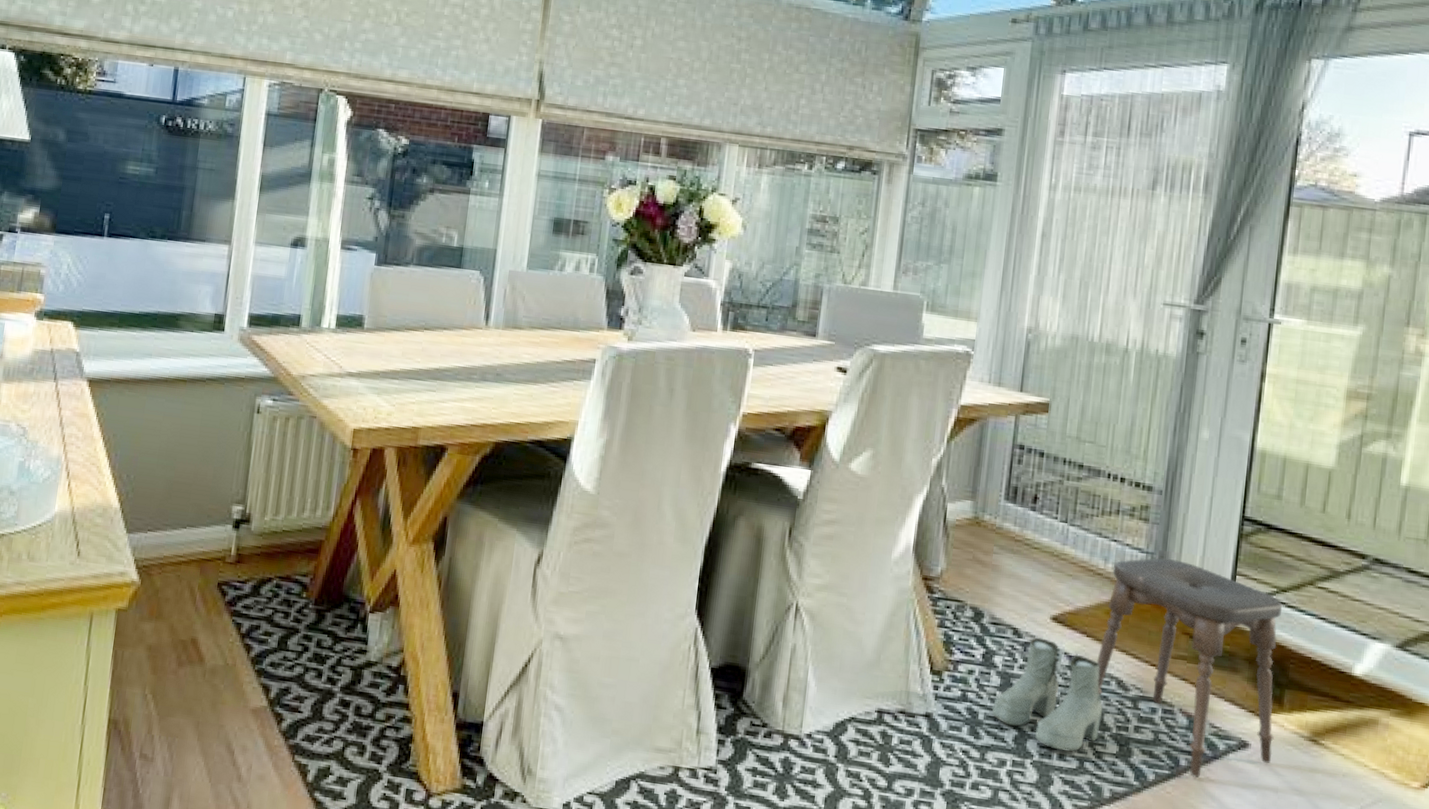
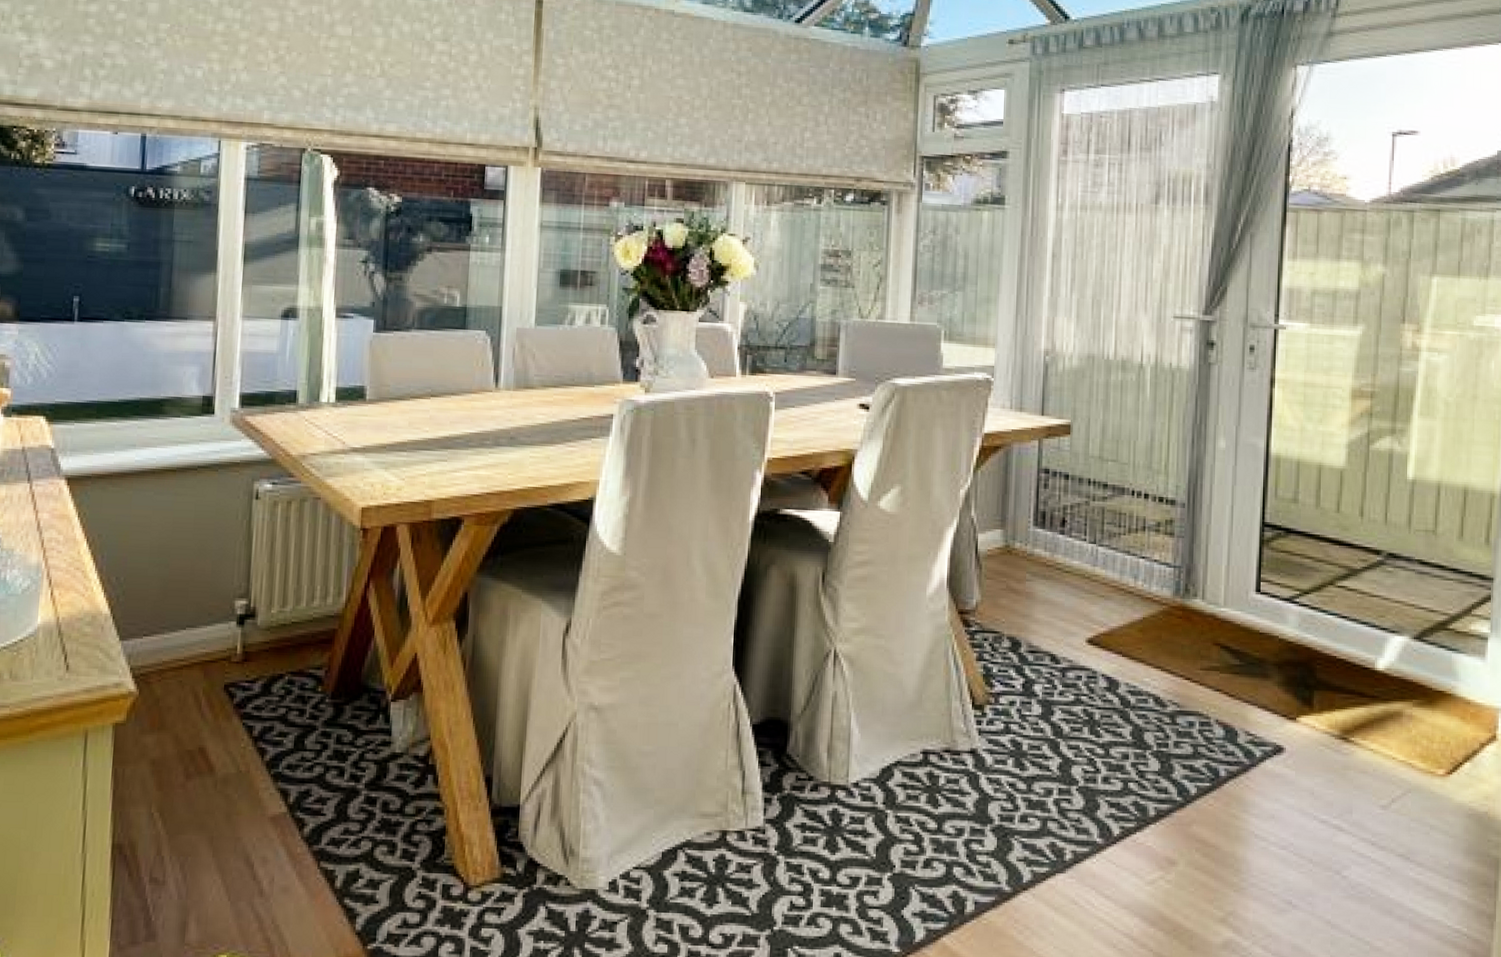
boots: present [992,637,1103,752] -> none [1035,662,1143,774]
stool: present [1096,557,1282,778] -> none [1133,570,1307,787]

